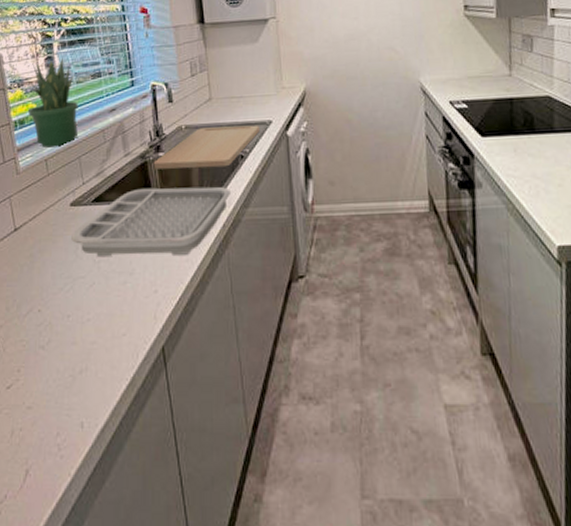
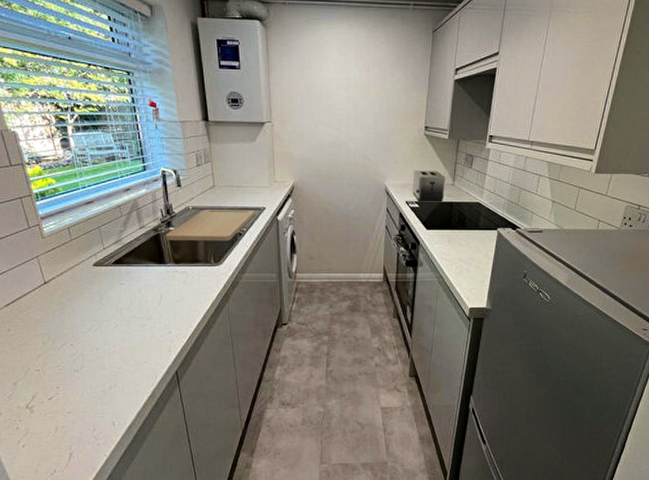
planter: present [25,58,79,148] -> none [42,141,97,218]
dish rack: present [71,186,230,258] -> none [96,255,230,307]
toaster: none [455,59,500,101] -> present [412,170,446,202]

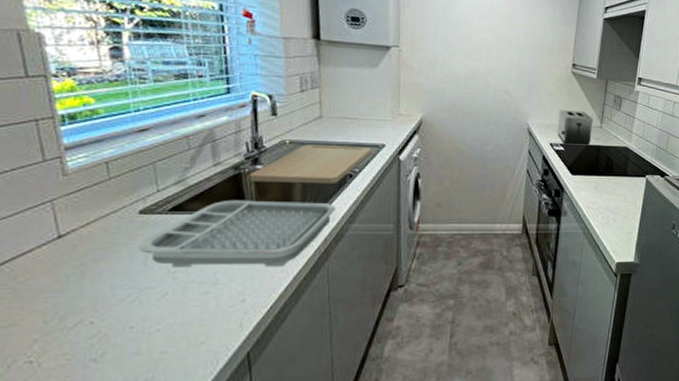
dish rack: none [96,255,230,307] -> present [139,199,335,268]

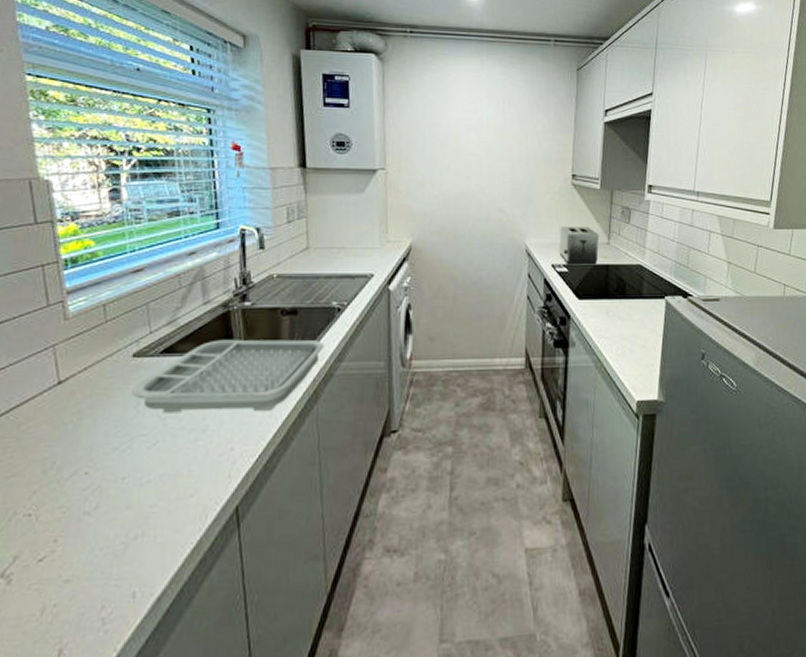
cutting board: present [249,144,372,185] -> none [237,277,360,320]

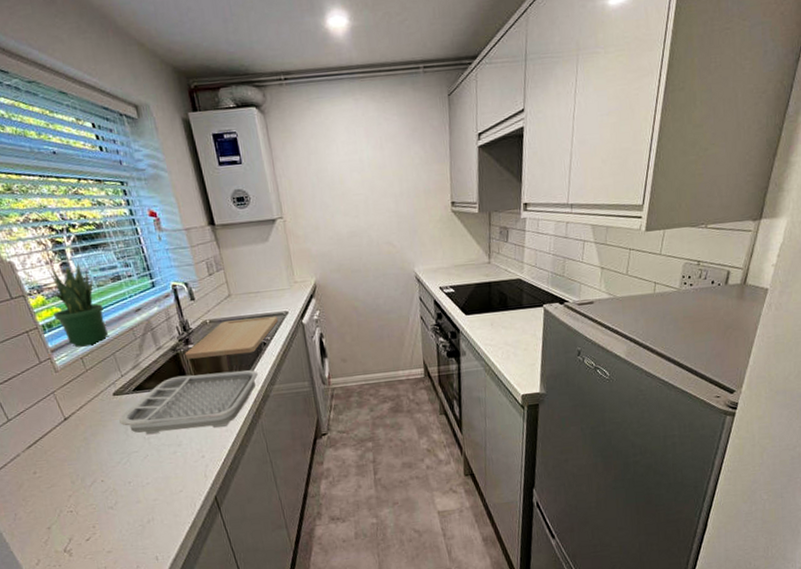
planter: none [81,192,149,291] -> present [43,264,109,347]
cutting board: none [237,277,360,320] -> present [184,315,278,359]
toaster: present [559,226,600,265] -> none [444,249,481,286]

